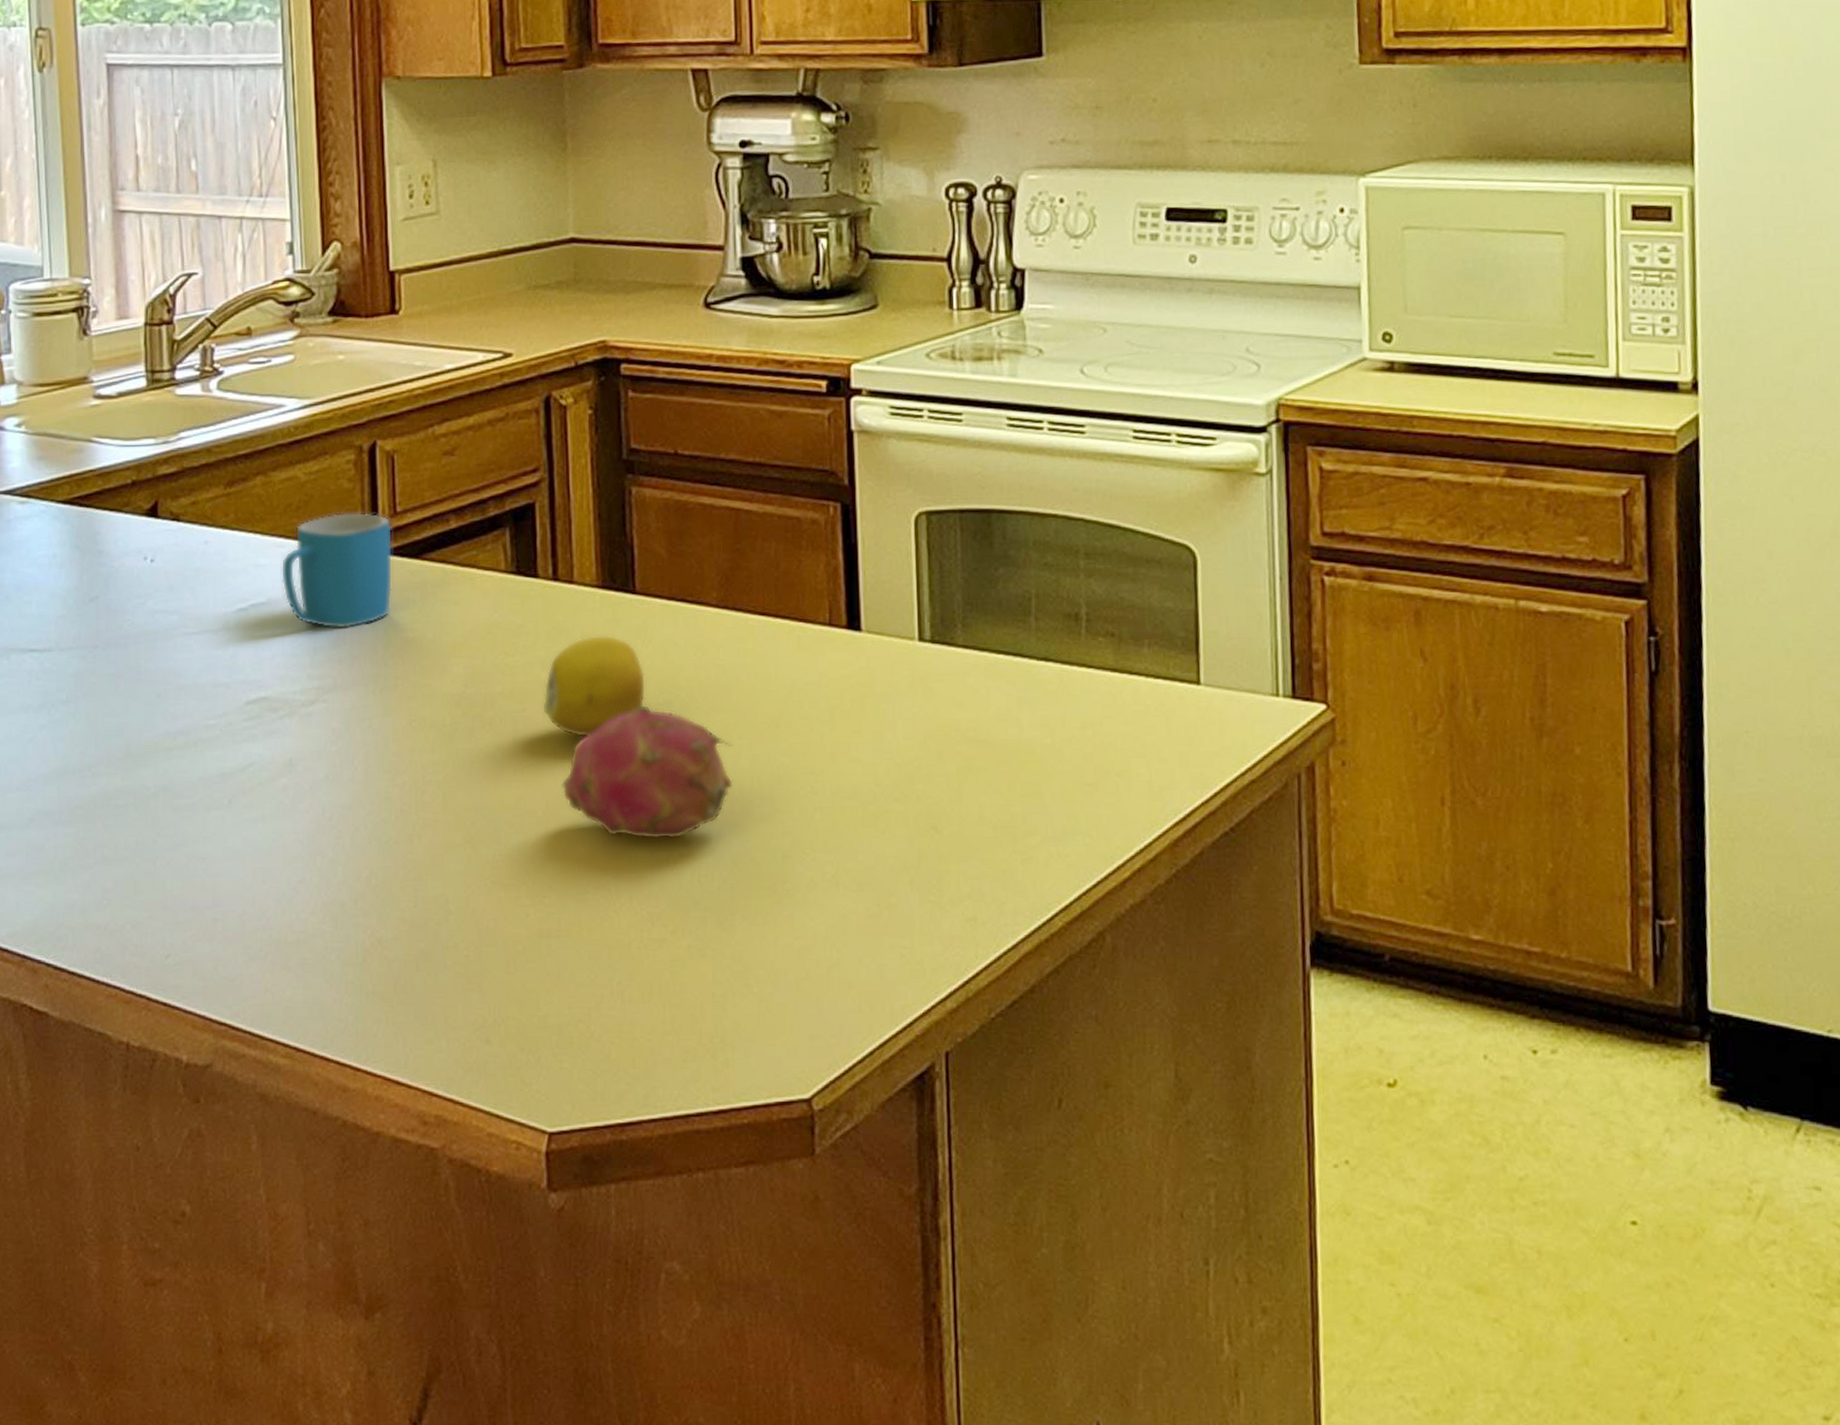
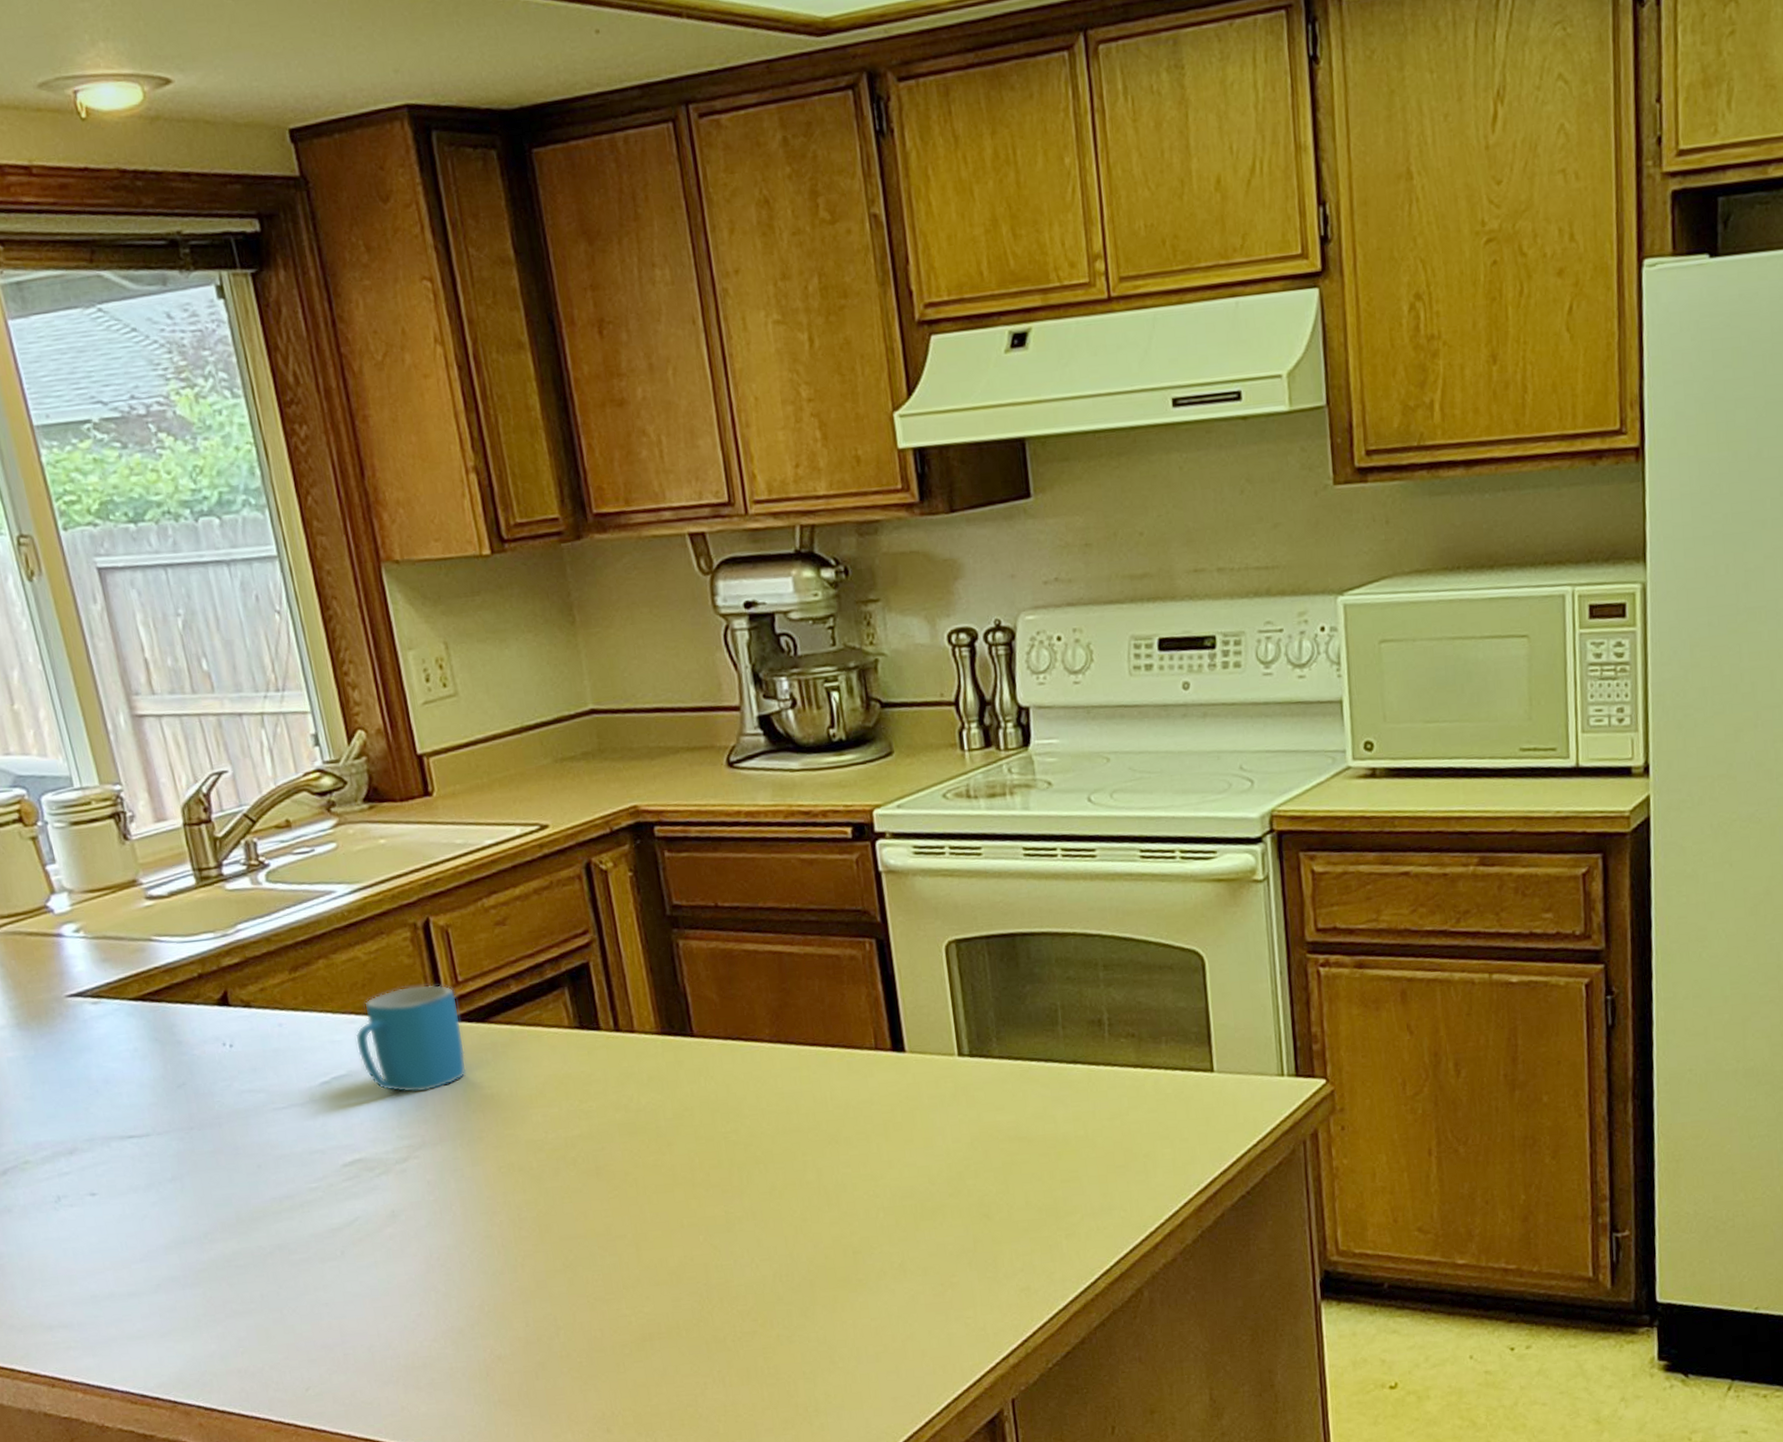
fruit: present [542,635,646,737] -> none [619,1075,715,1168]
fruit: present [561,704,734,840] -> none [646,1133,802,1250]

